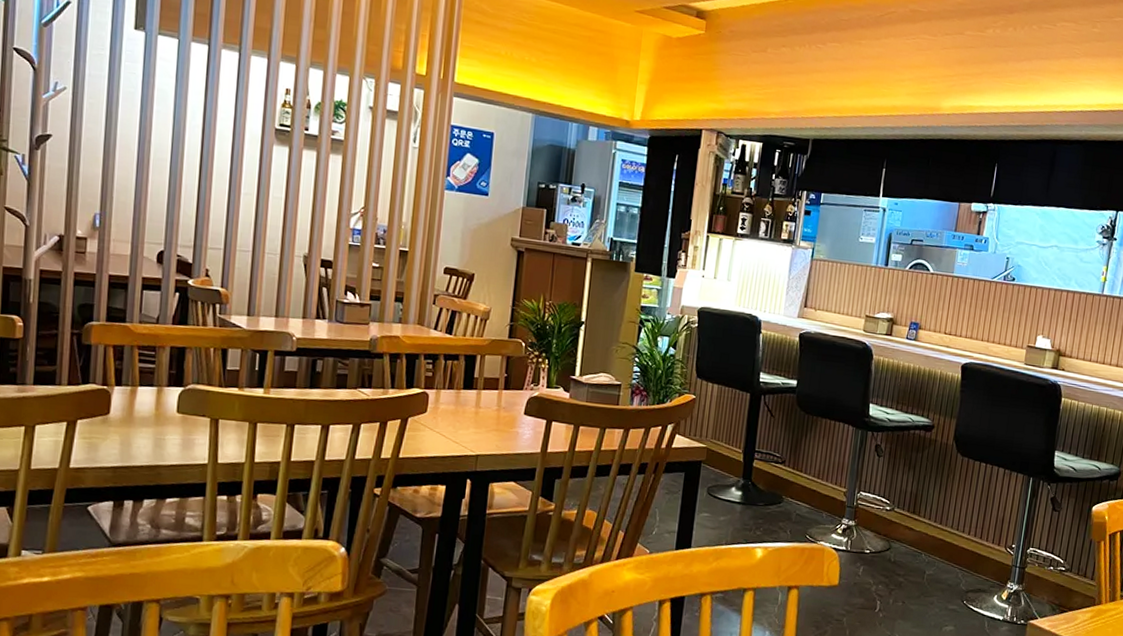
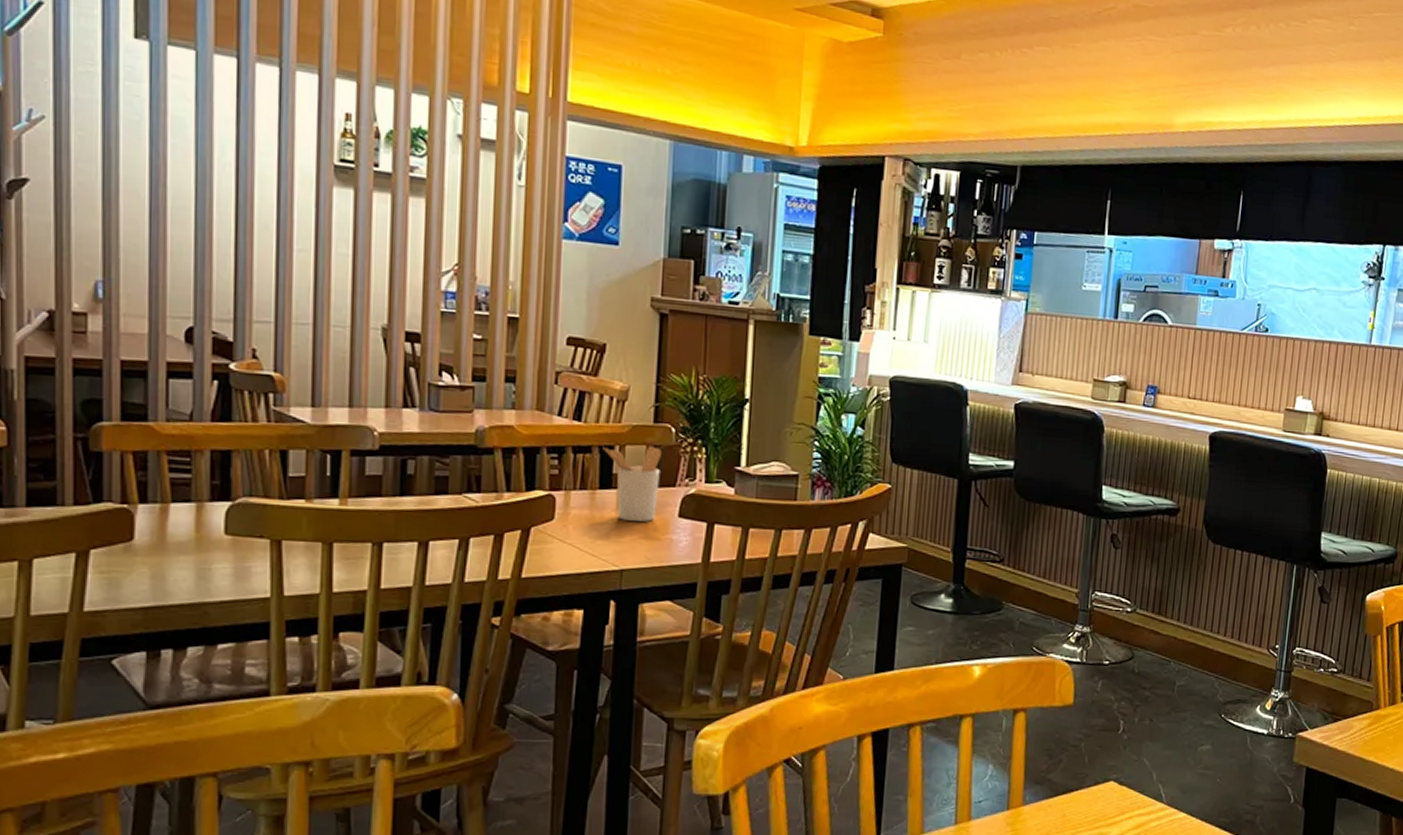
utensil holder: none [467,356,514,417] -> present [603,446,663,522]

